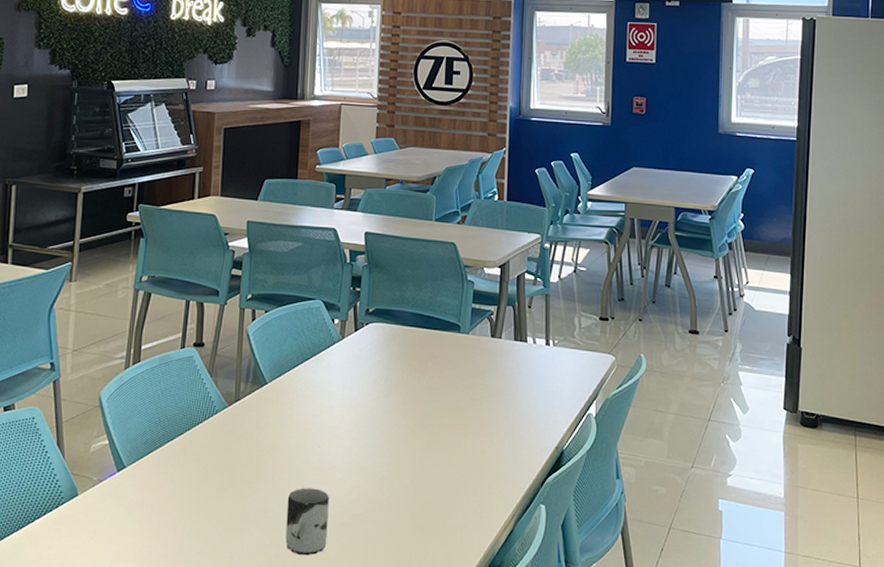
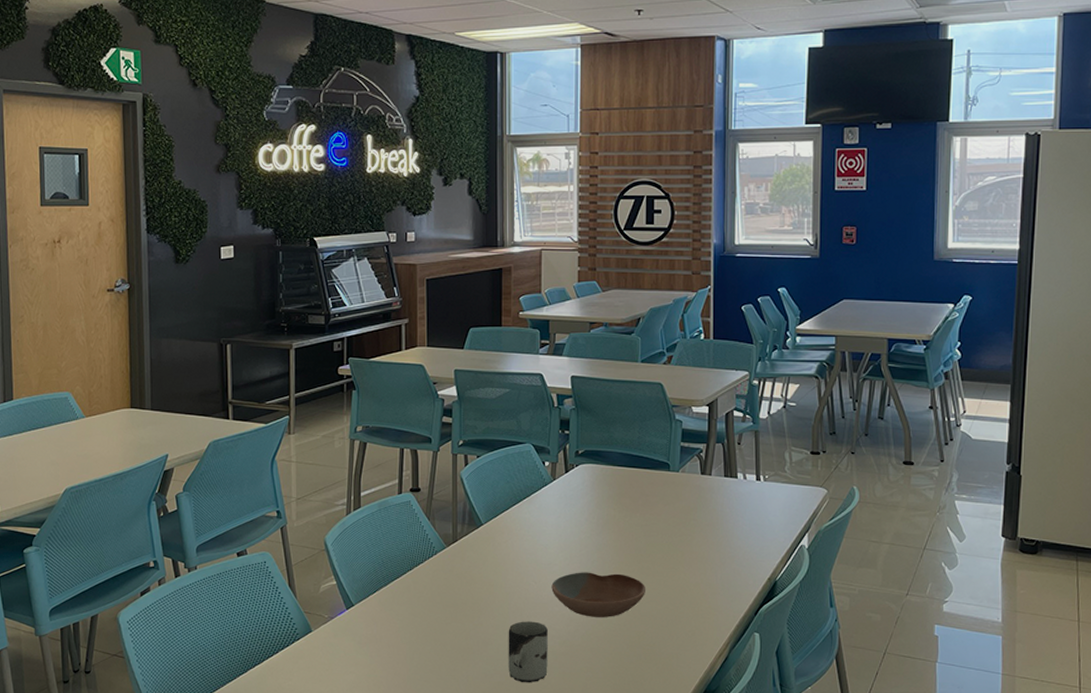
bowl: none [335,436,433,486] -> present [551,572,647,617]

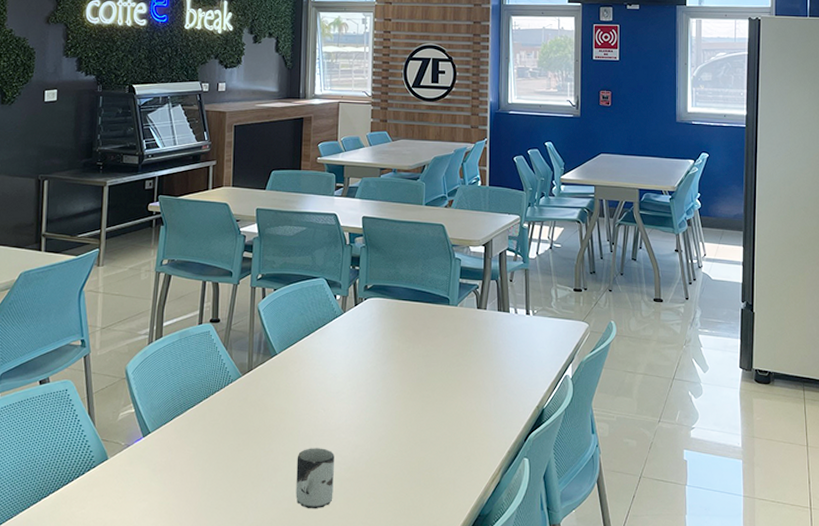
bowl: present [551,572,647,617] -> none [339,400,427,444]

